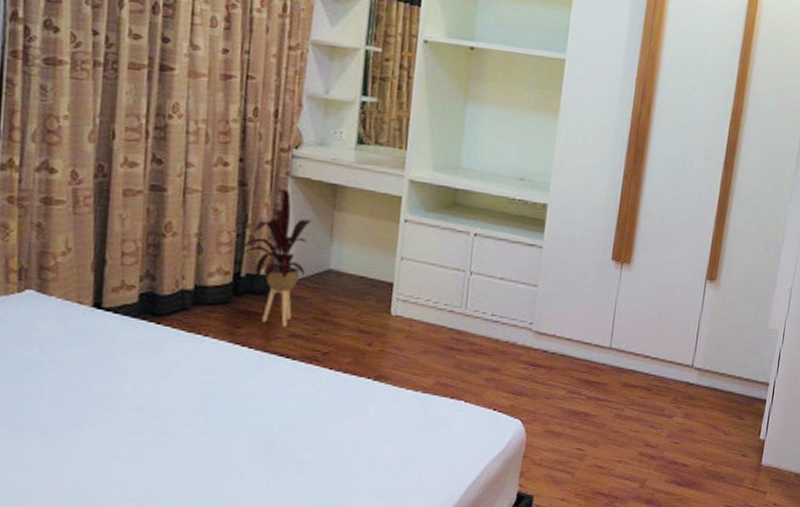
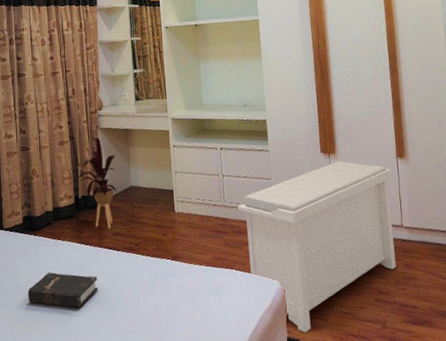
hardback book: none [132,381,254,435] -> present [28,272,98,308]
bench: none [483,274,697,487] -> present [237,161,397,332]

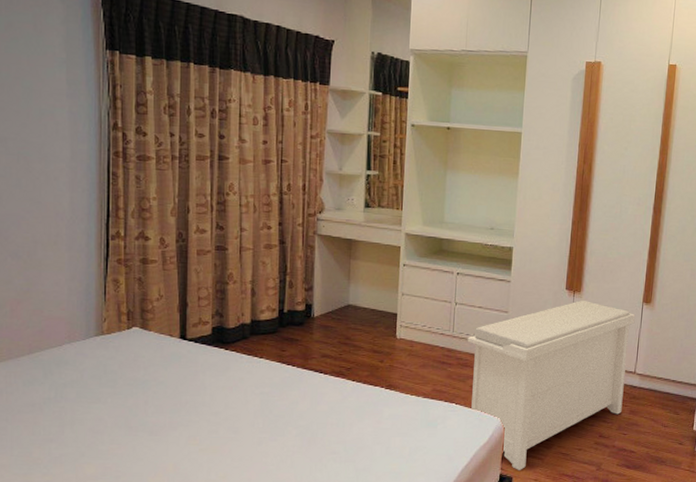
hardback book: present [28,272,98,308] -> none [212,392,298,432]
house plant: present [73,137,116,229] -> none [279,245,335,350]

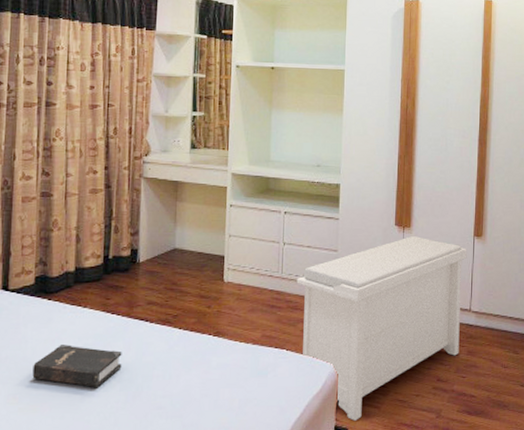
hardback book: none [212,392,298,432] -> present [32,345,122,387]

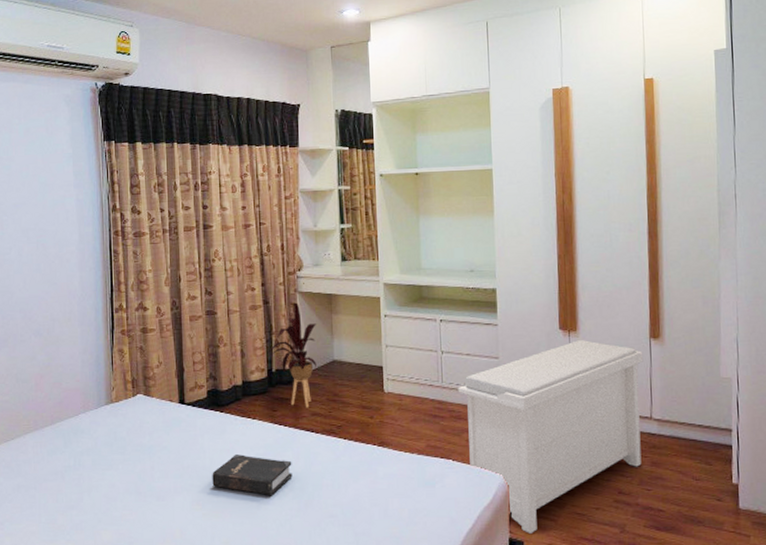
house plant: none [104,188,161,297] -> present [266,302,317,408]

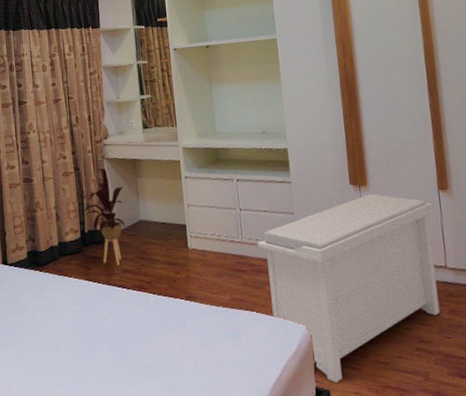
hardback book: present [212,454,293,495] -> none [34,310,108,349]

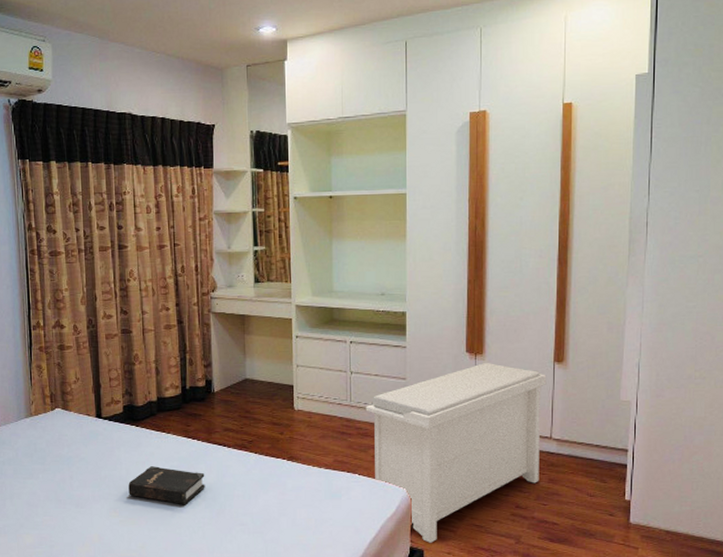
hardback book: none [34,310,108,349] -> present [128,466,205,504]
house plant: present [79,168,125,266] -> none [181,322,230,424]

